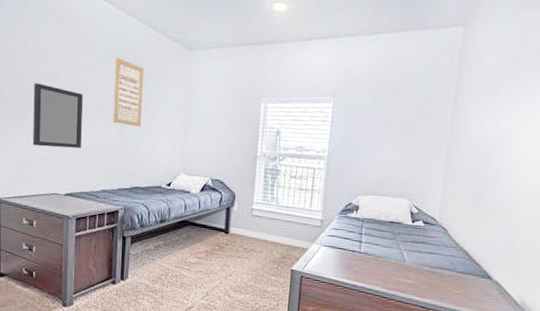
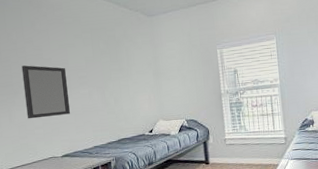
wall art: present [112,57,144,127] -> none [88,32,119,88]

